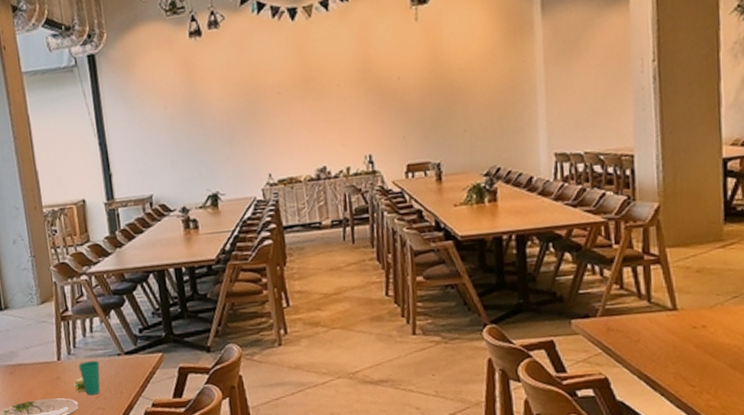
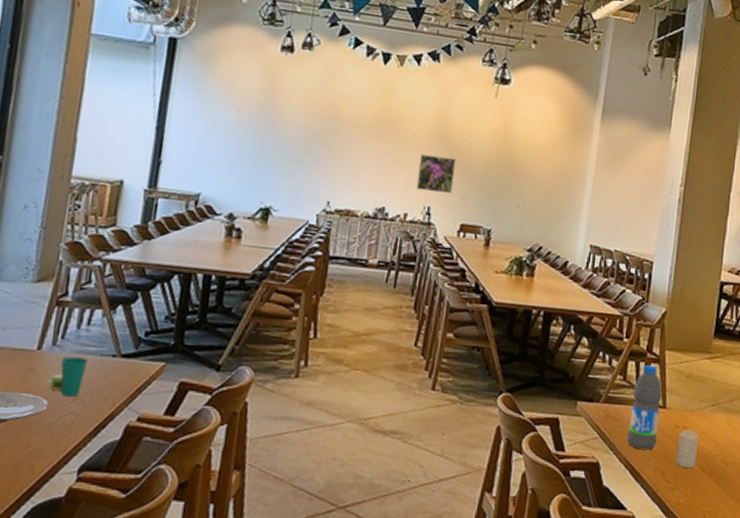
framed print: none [349,98,391,141] -> present [416,154,456,194]
water bottle: none [634,267,672,358] -> present [627,365,662,451]
candle: none [697,328,724,369] -> present [675,430,699,469]

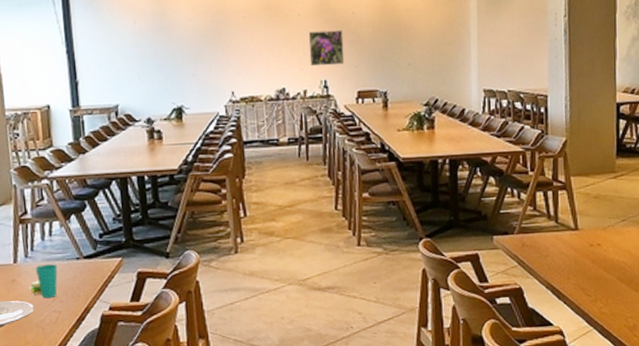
water bottle: present [627,365,662,451] -> none [544,193,573,271]
candle: present [675,430,699,469] -> none [593,246,614,281]

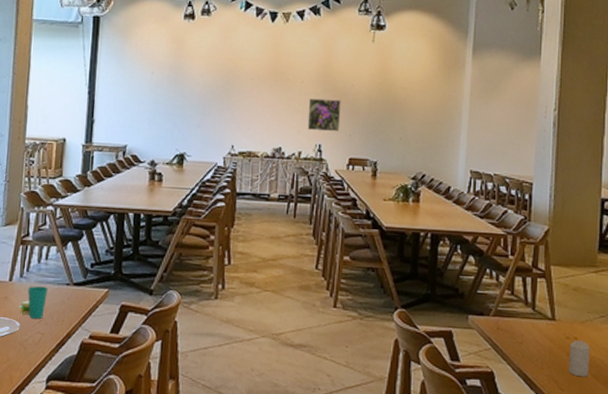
candle: none [593,246,614,281] -> present [568,340,590,377]

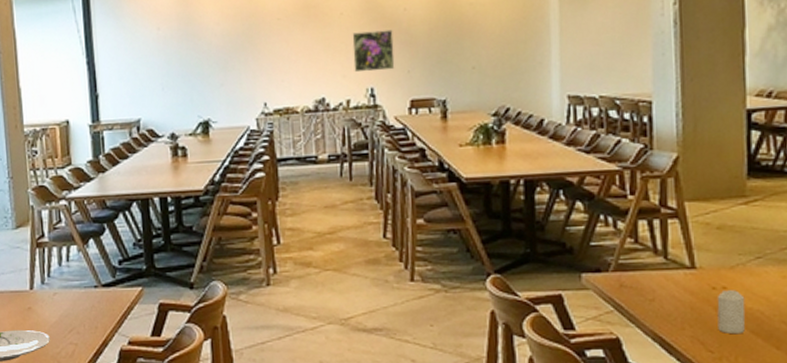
cup: present [19,286,49,319] -> none [46,292,75,329]

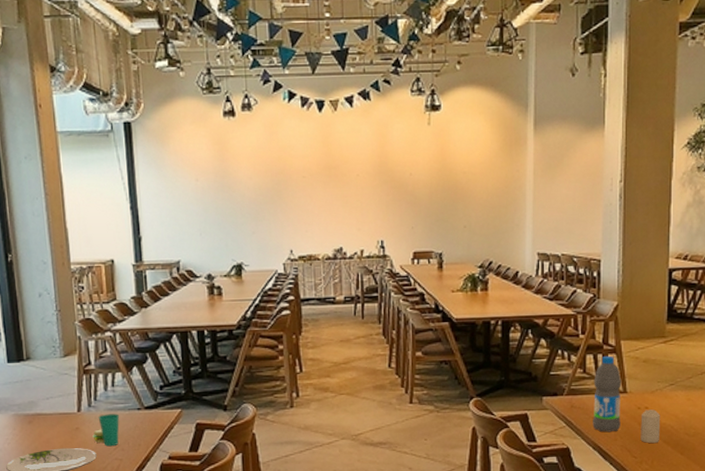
cup: none [46,292,75,329] -> present [92,414,120,447]
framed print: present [352,29,395,73] -> none [366,191,401,227]
water bottle: none [649,222,689,319] -> present [593,356,622,433]

